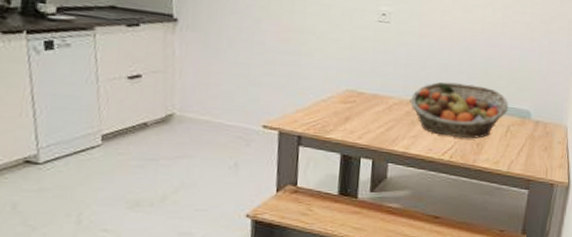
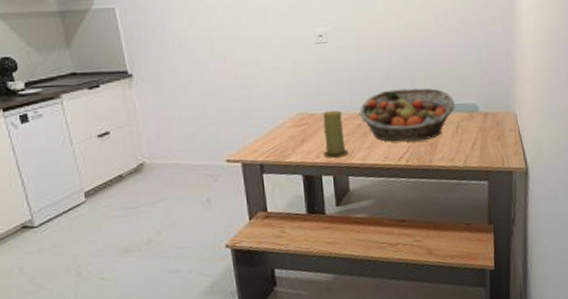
candle: none [366,92,393,142] -> present [323,110,349,158]

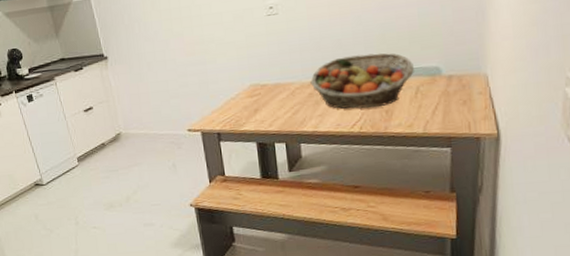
candle: present [323,110,349,158] -> none [274,80,301,126]

